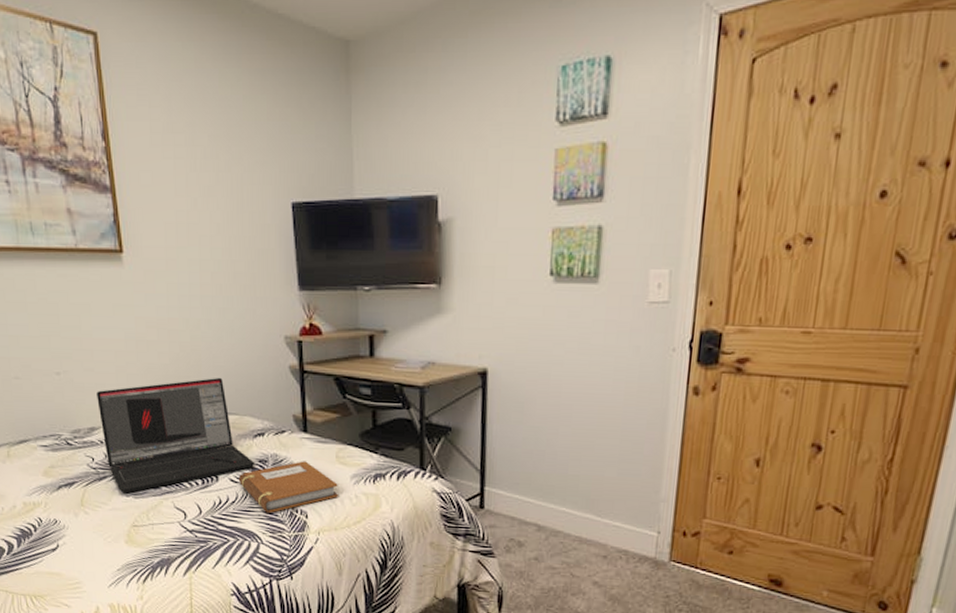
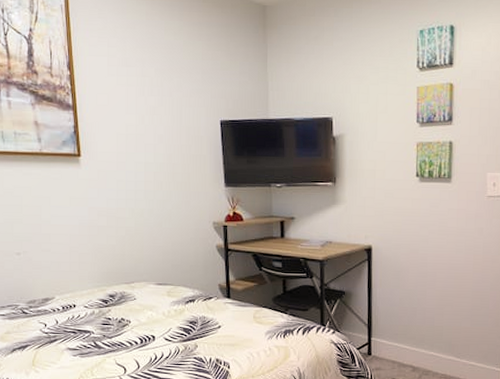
laptop: present [97,378,255,494] -> none [52,256,187,354]
notebook: present [238,461,338,513] -> none [172,321,255,366]

